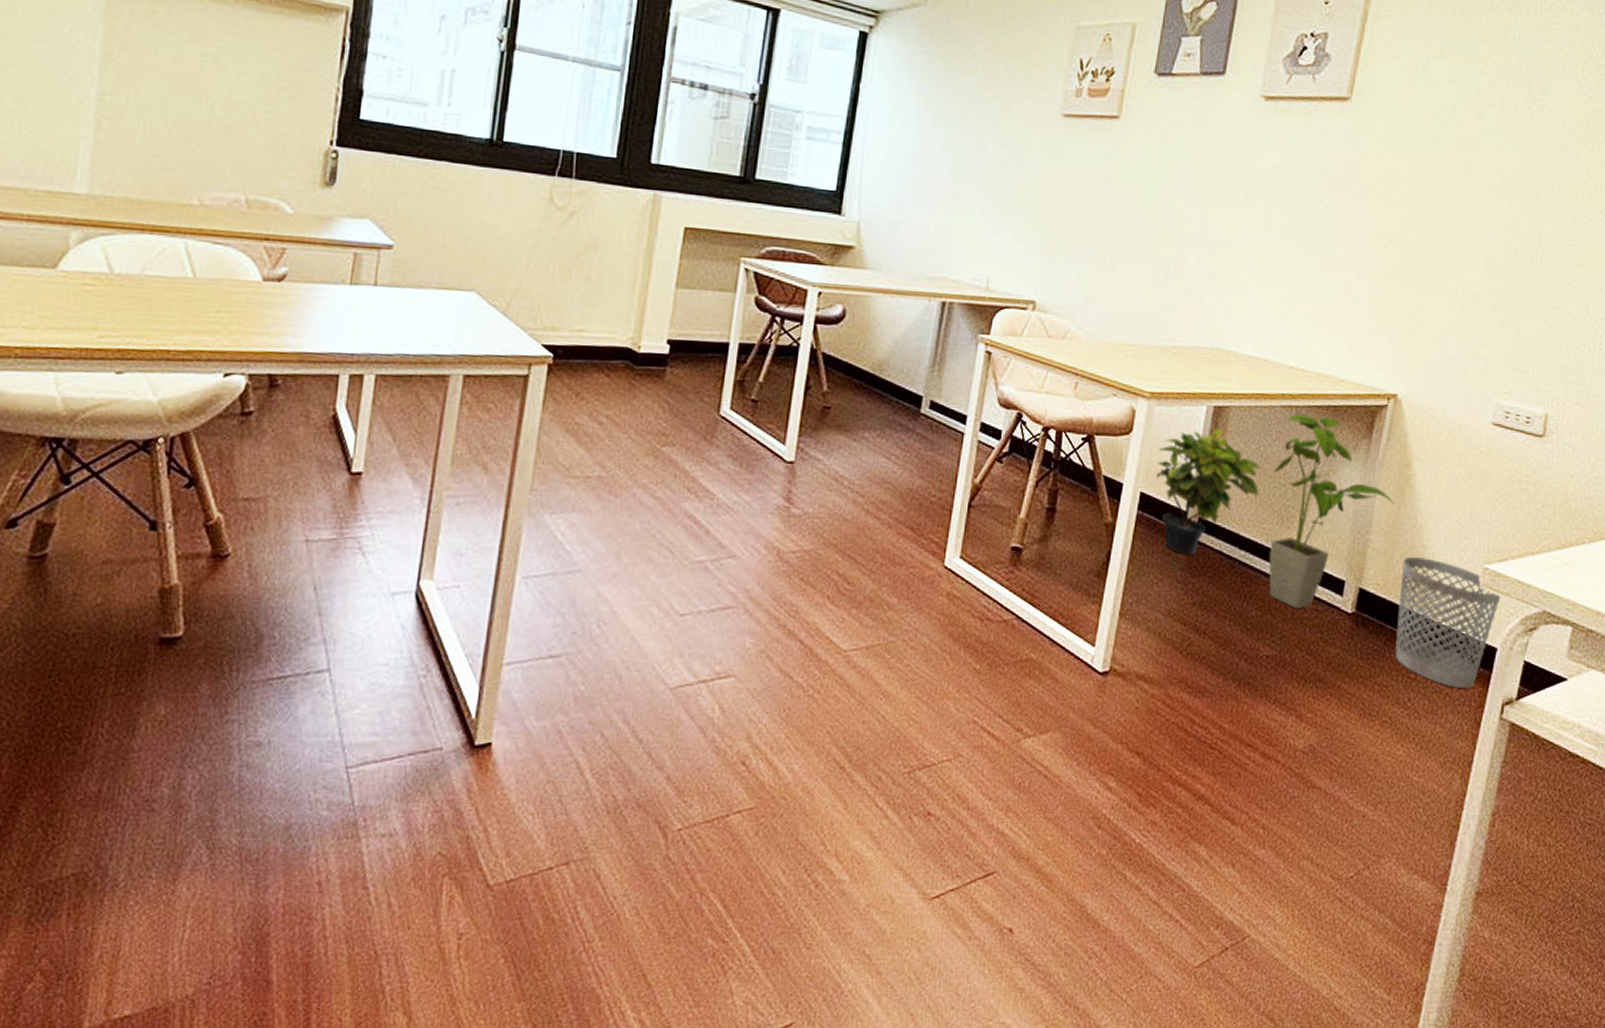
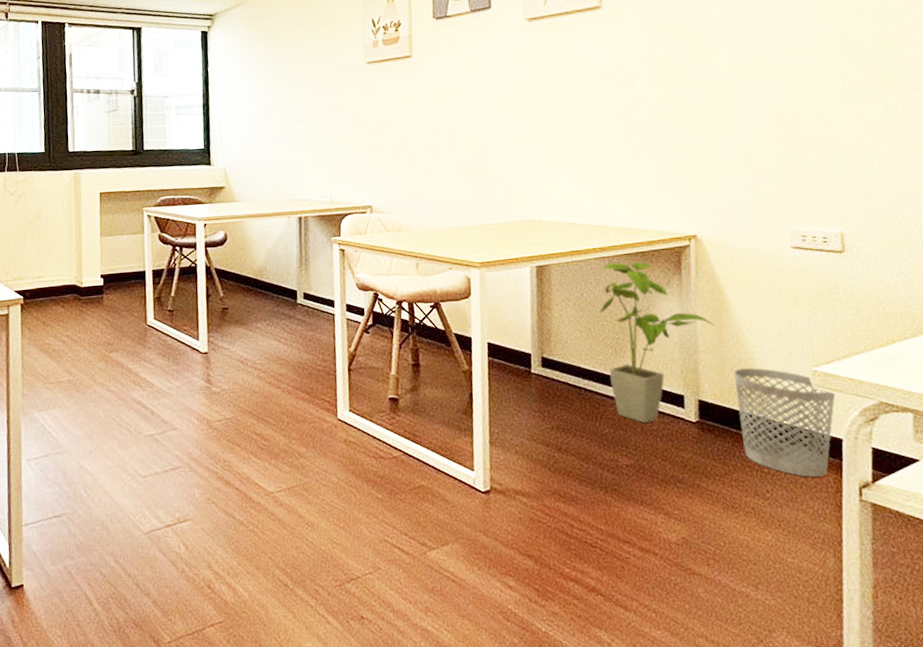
potted plant: present [1156,427,1261,556] -> none [496,283,590,389]

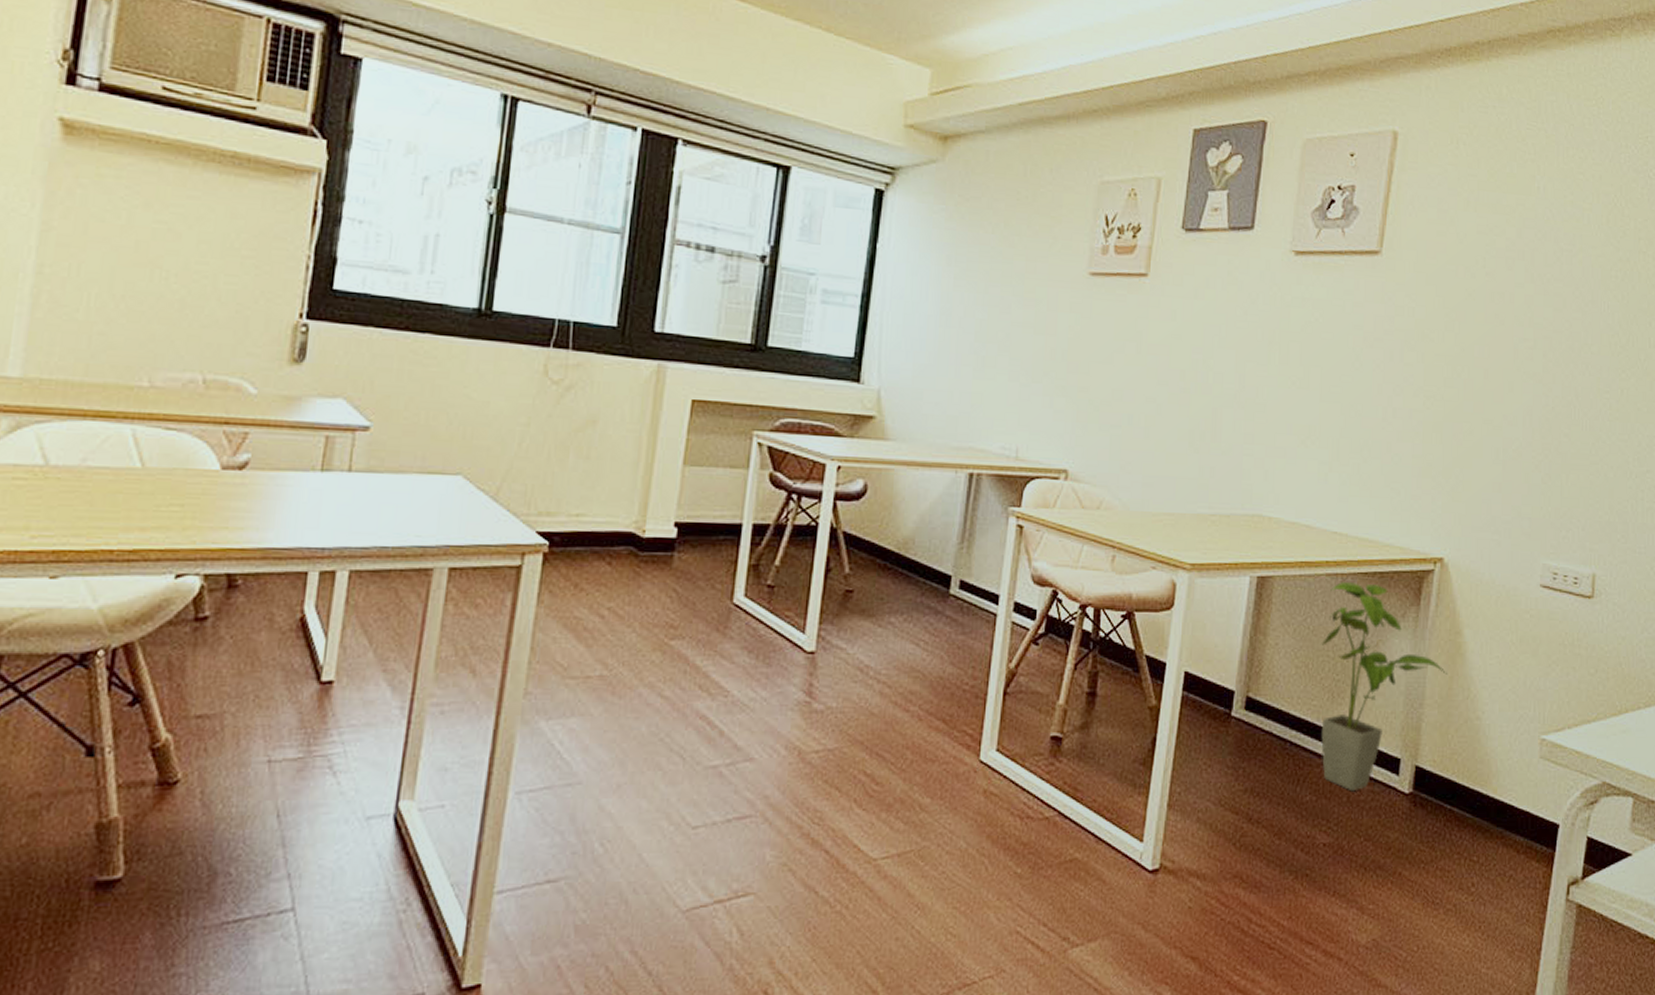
wastebasket: present [734,368,836,477] -> none [1456,729,1560,869]

